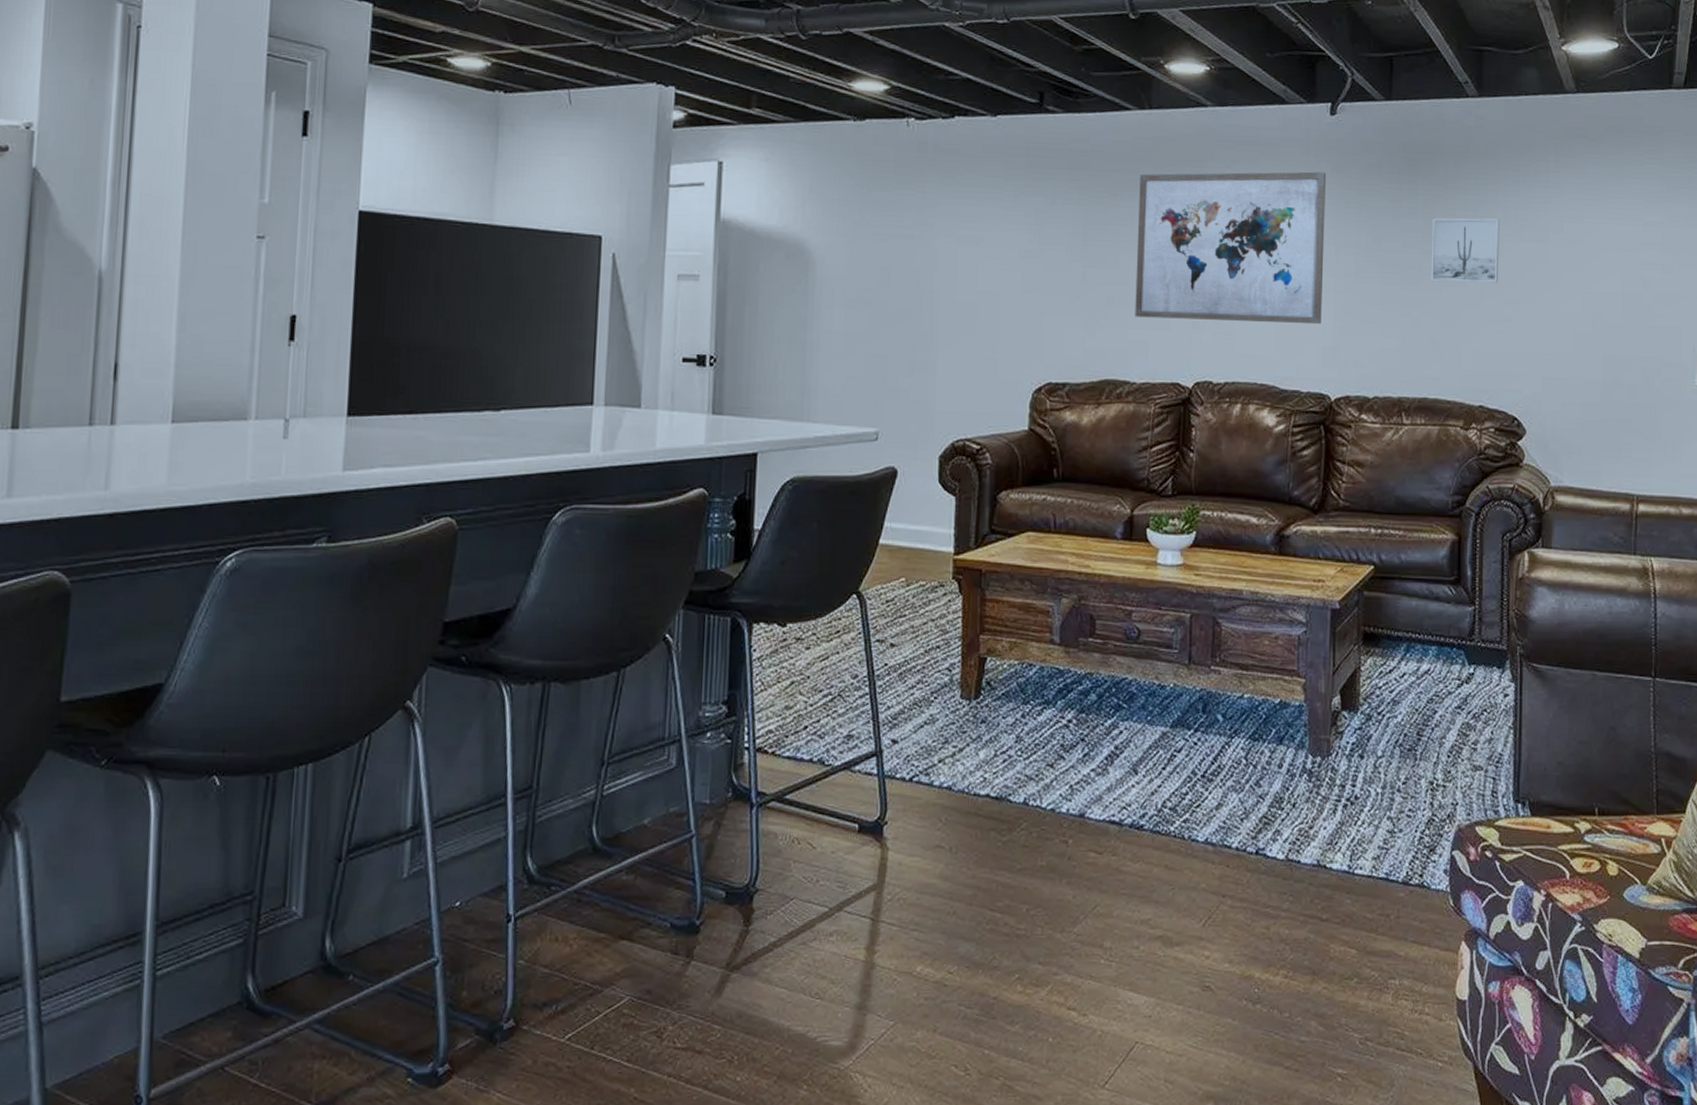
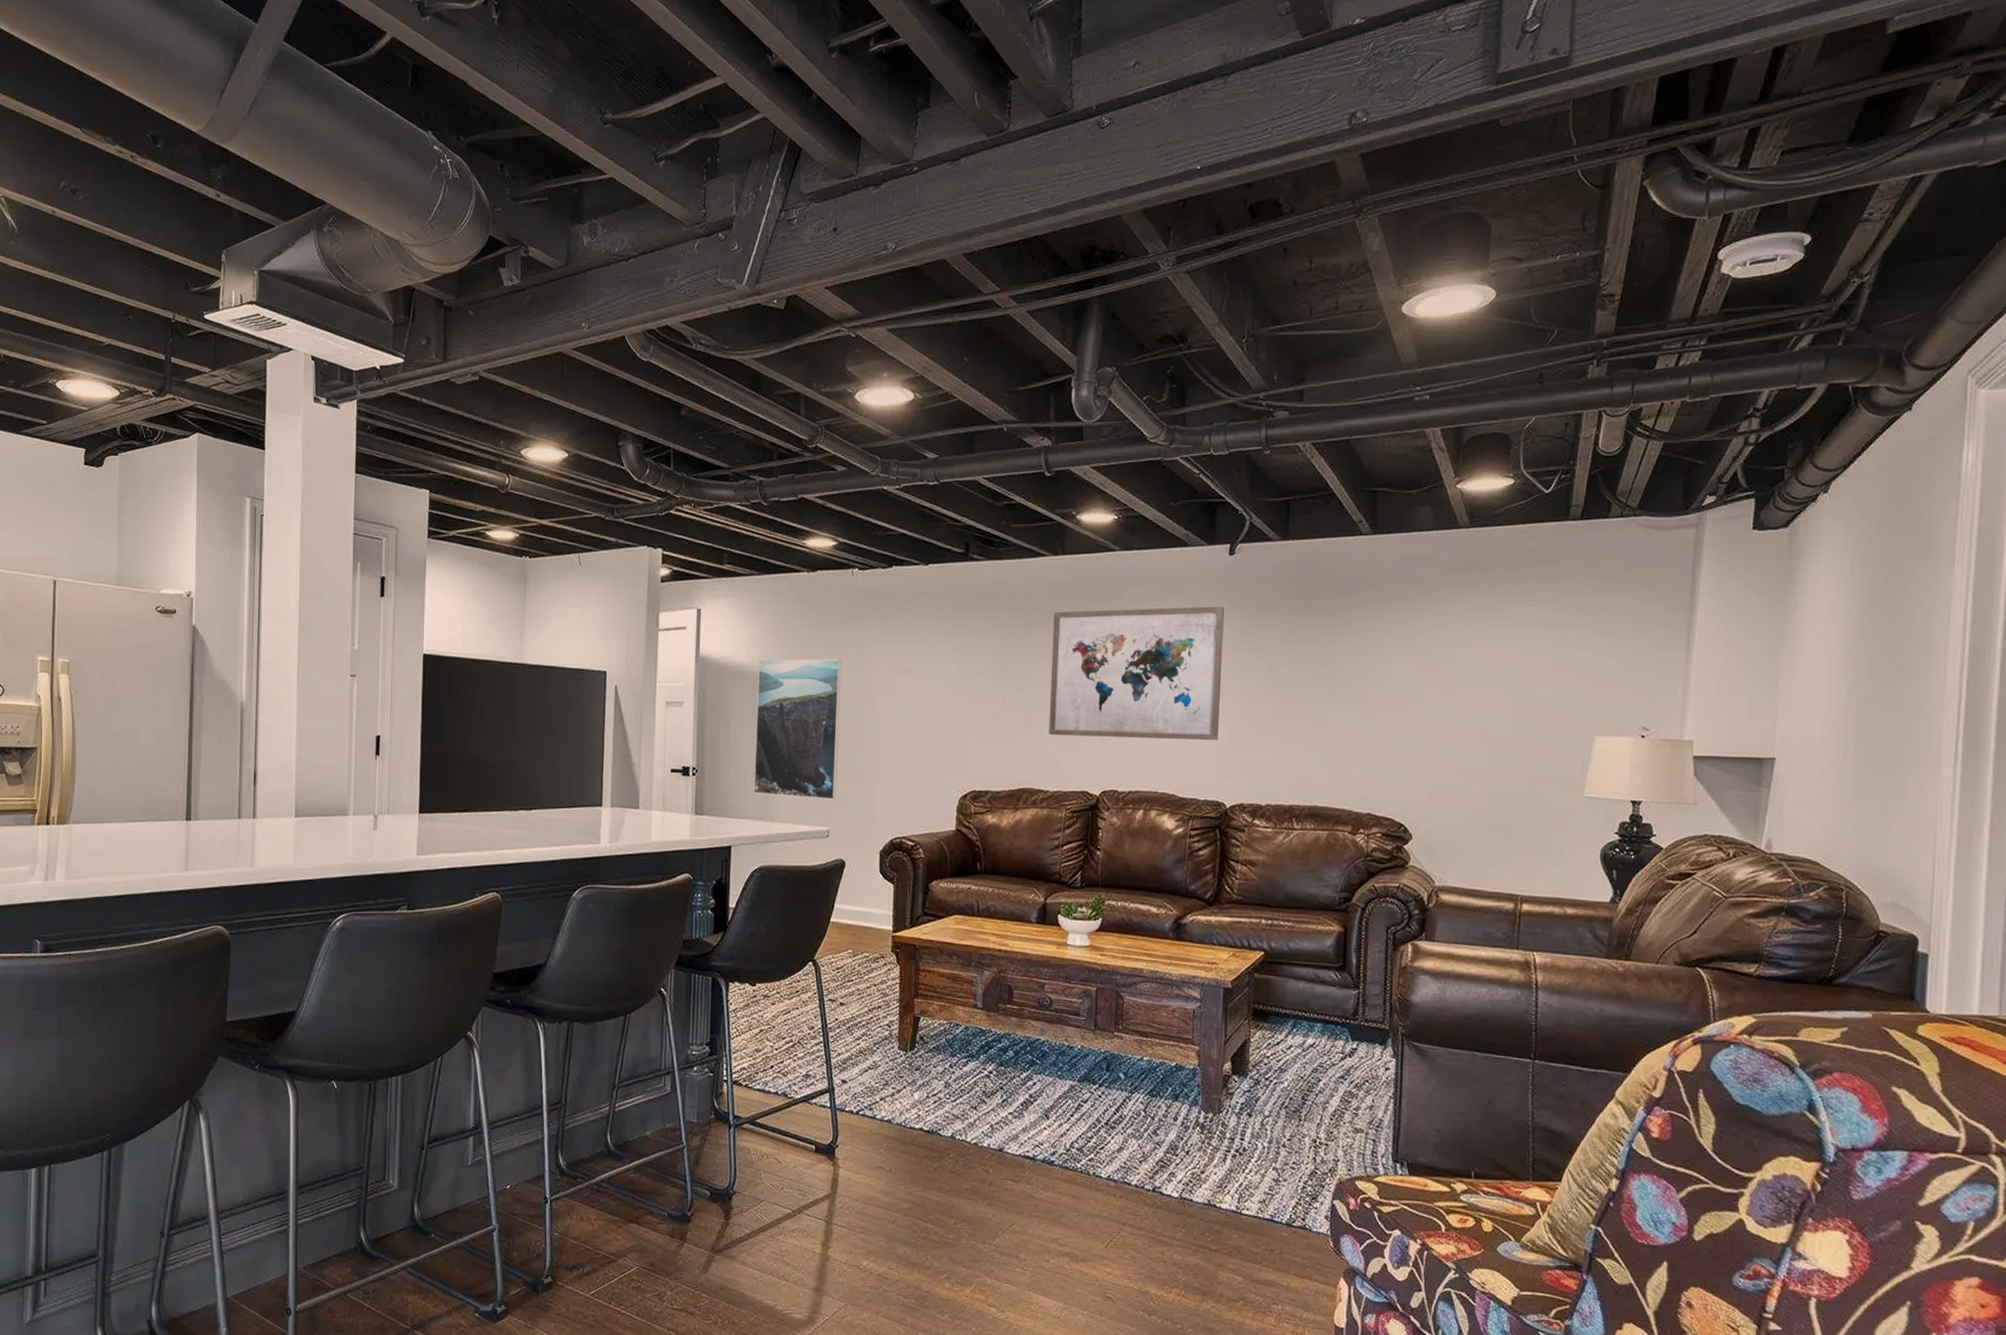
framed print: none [786,224,895,395] -> present [754,659,842,800]
wall art: present [1430,218,1500,283] -> none [1322,645,1391,703]

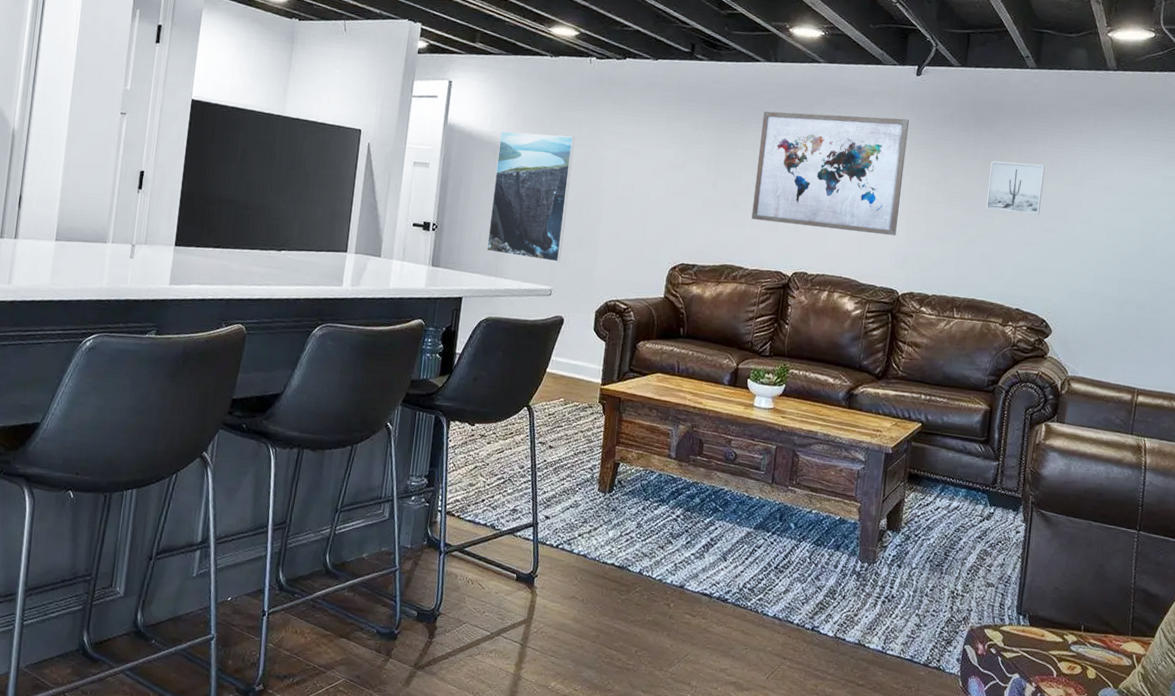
wall art: none [1322,645,1391,703] -> present [985,161,1045,215]

